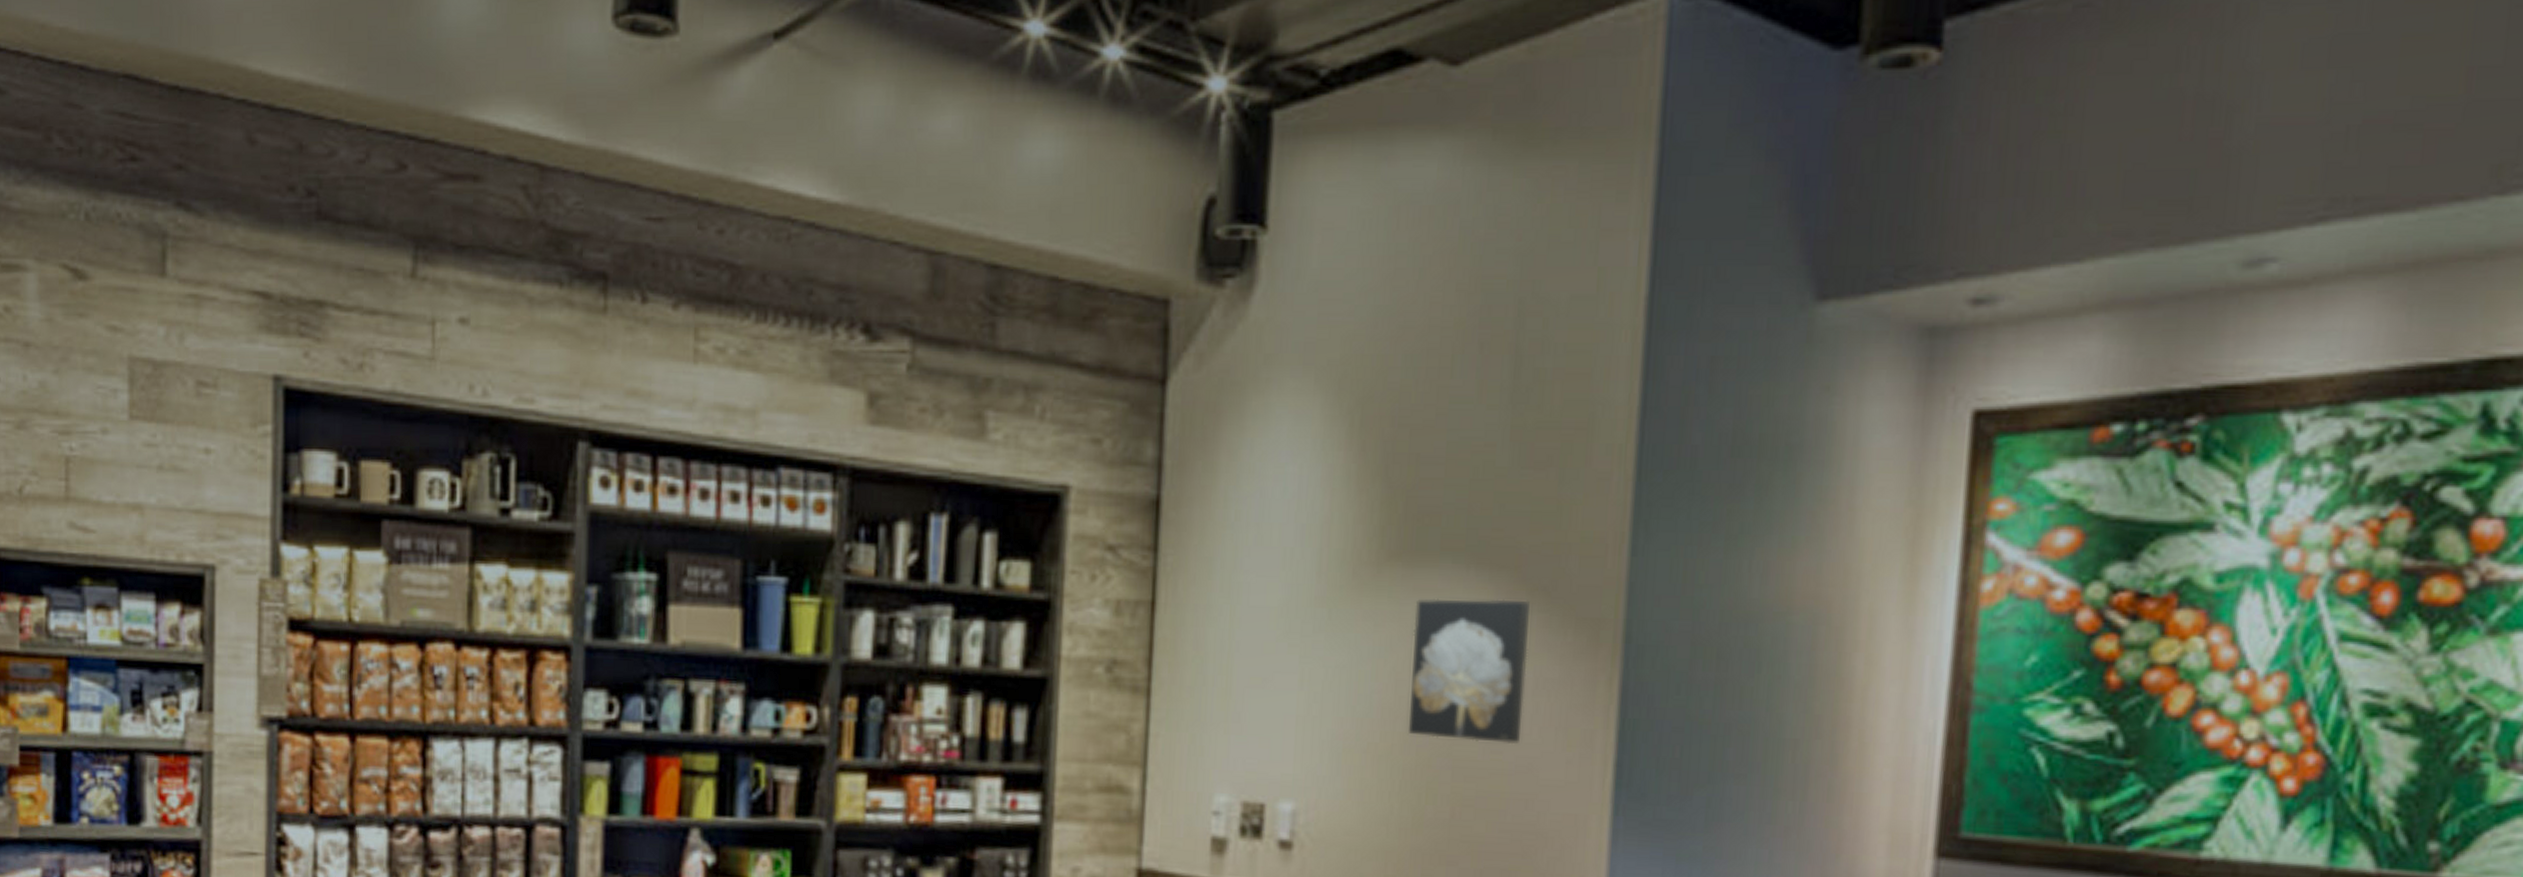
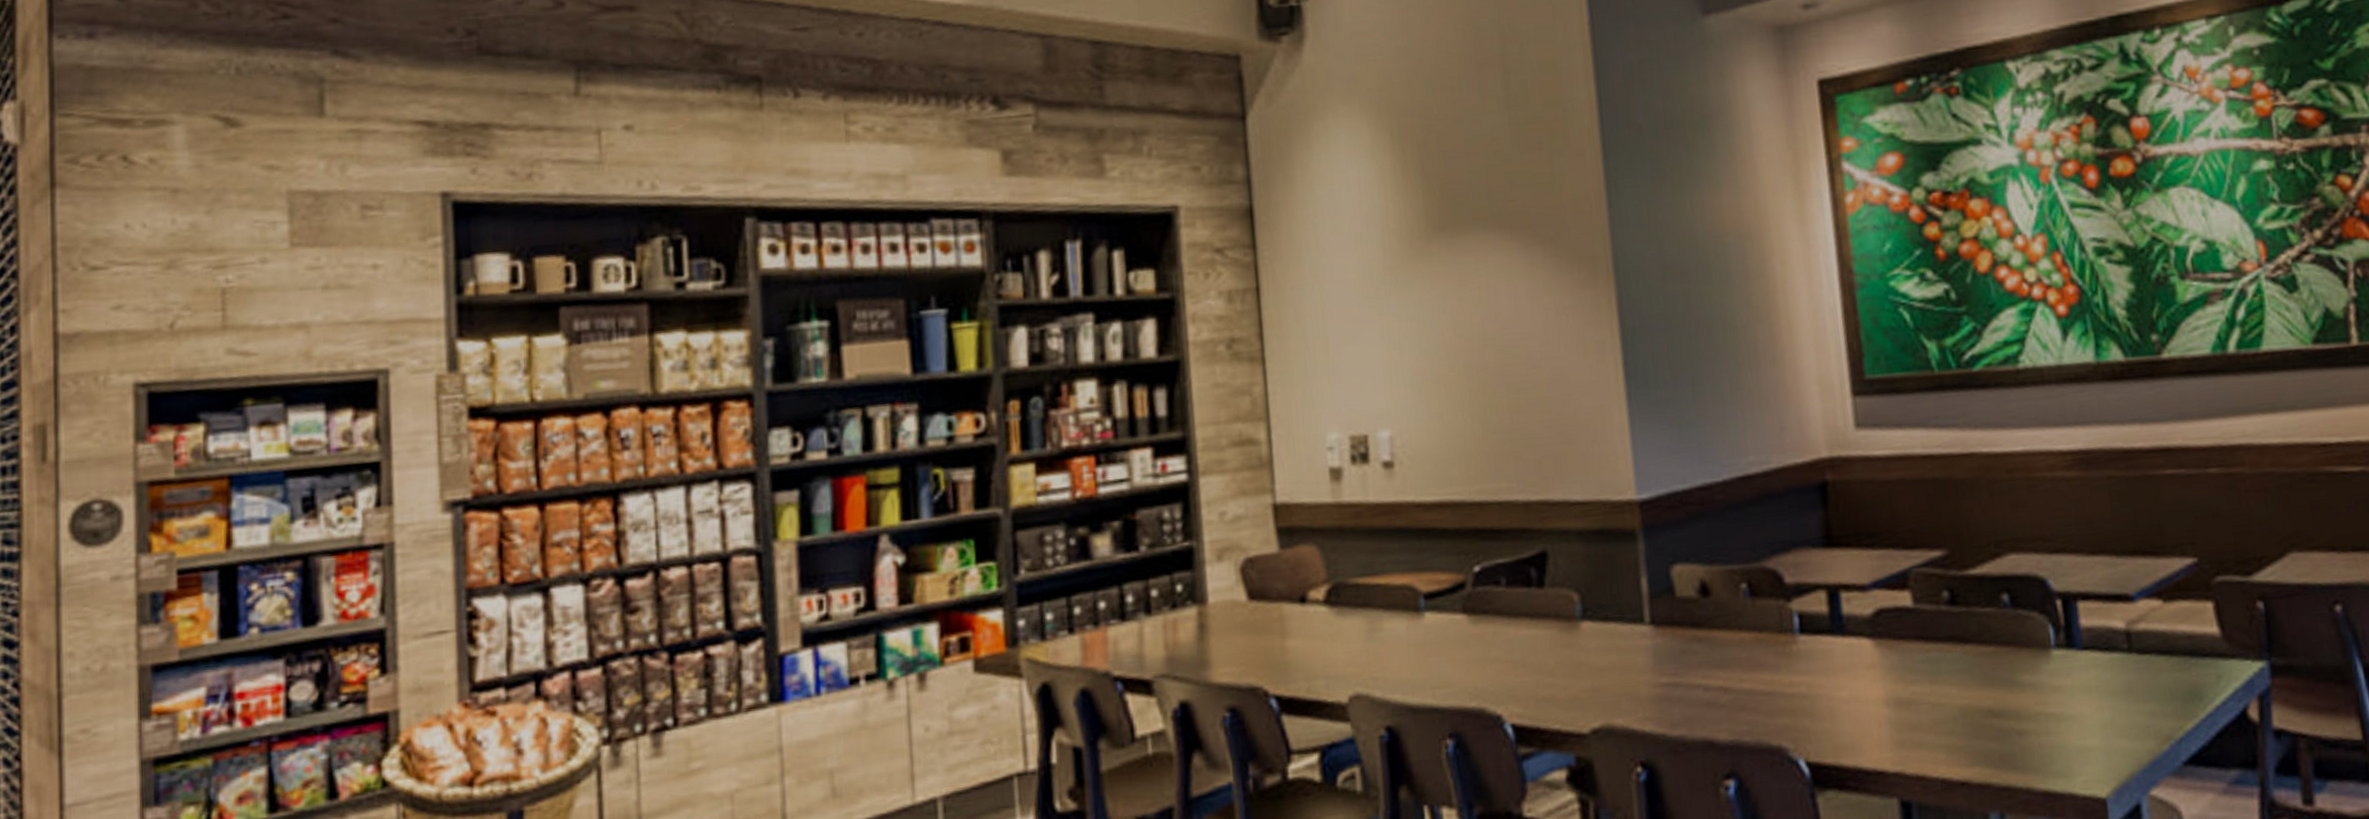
wall art: present [1407,598,1530,744] -> none [1460,250,1553,363]

